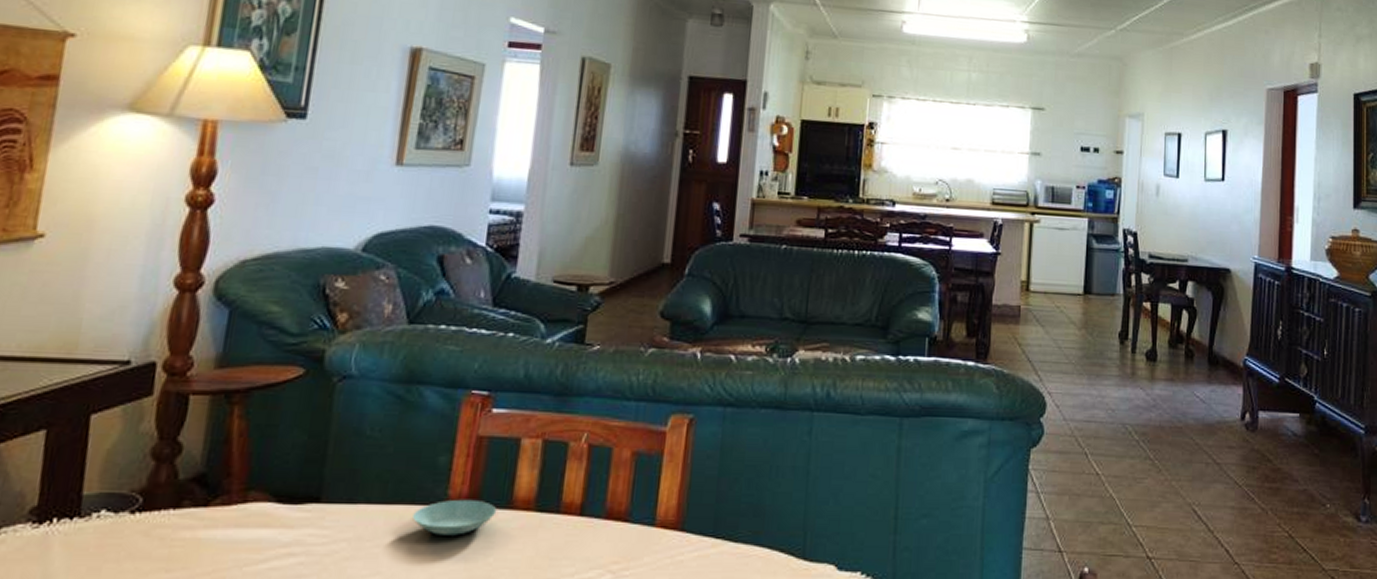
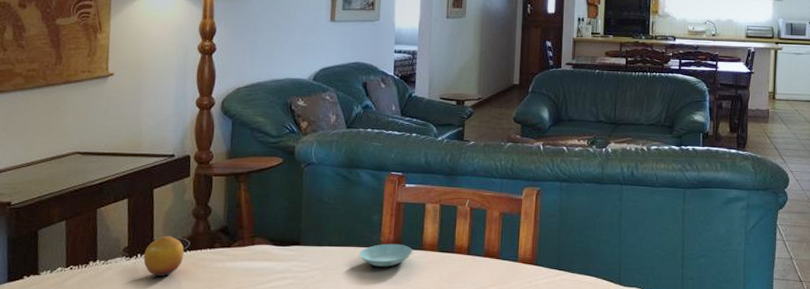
fruit: none [61,488,132,553] -> present [143,236,185,276]

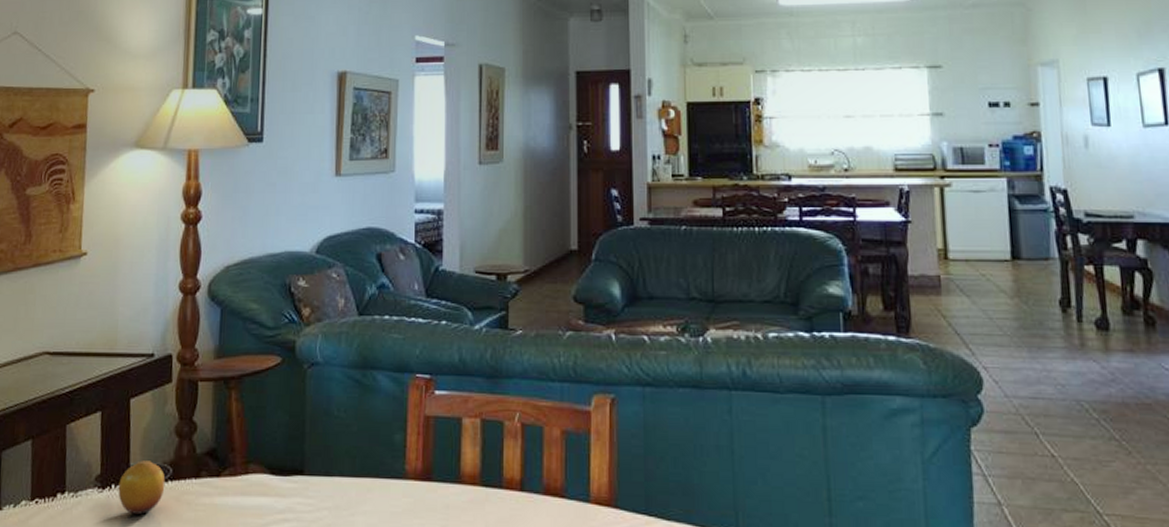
saucer: present [359,243,413,267] -> none [379,473,448,507]

